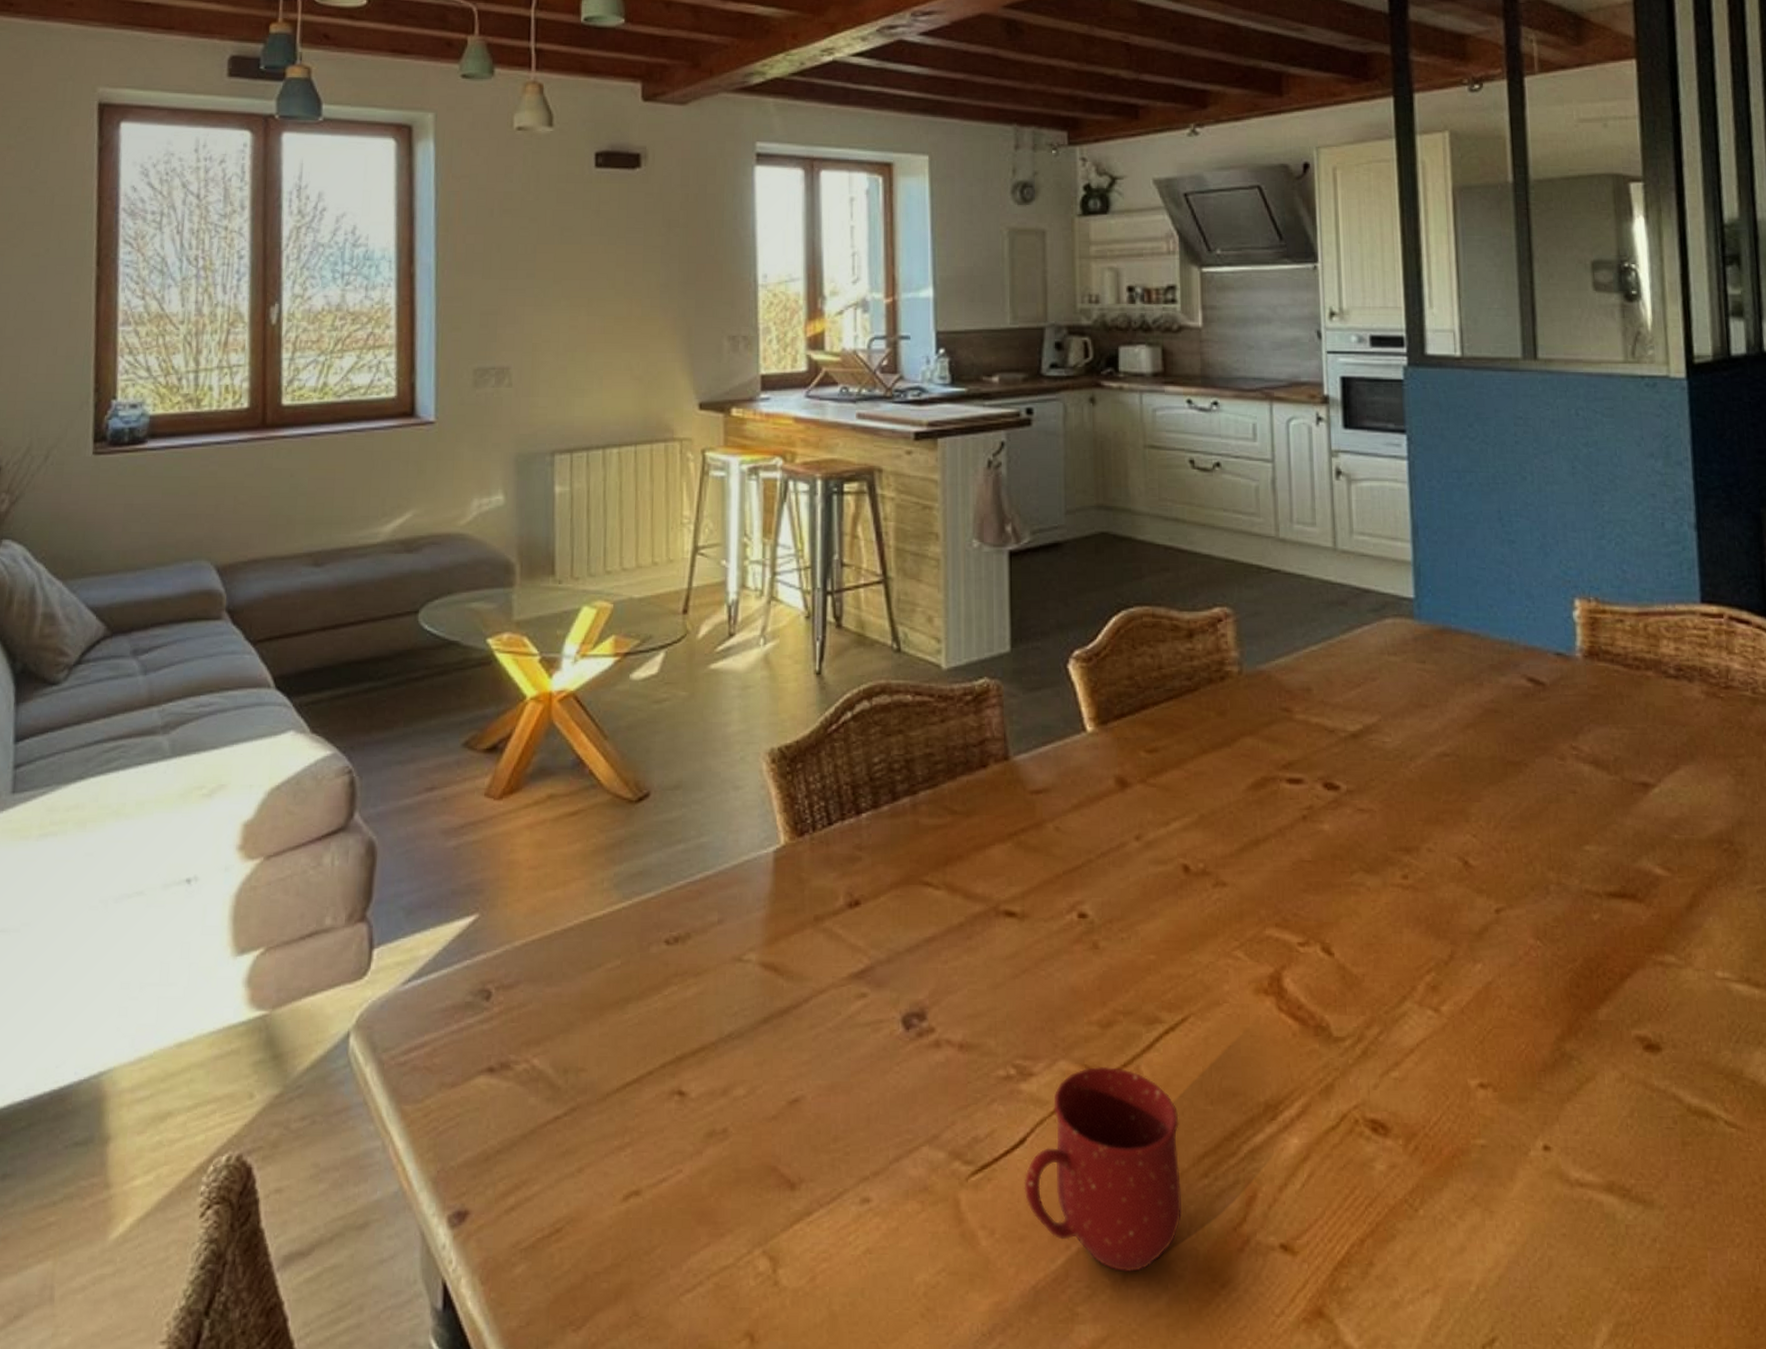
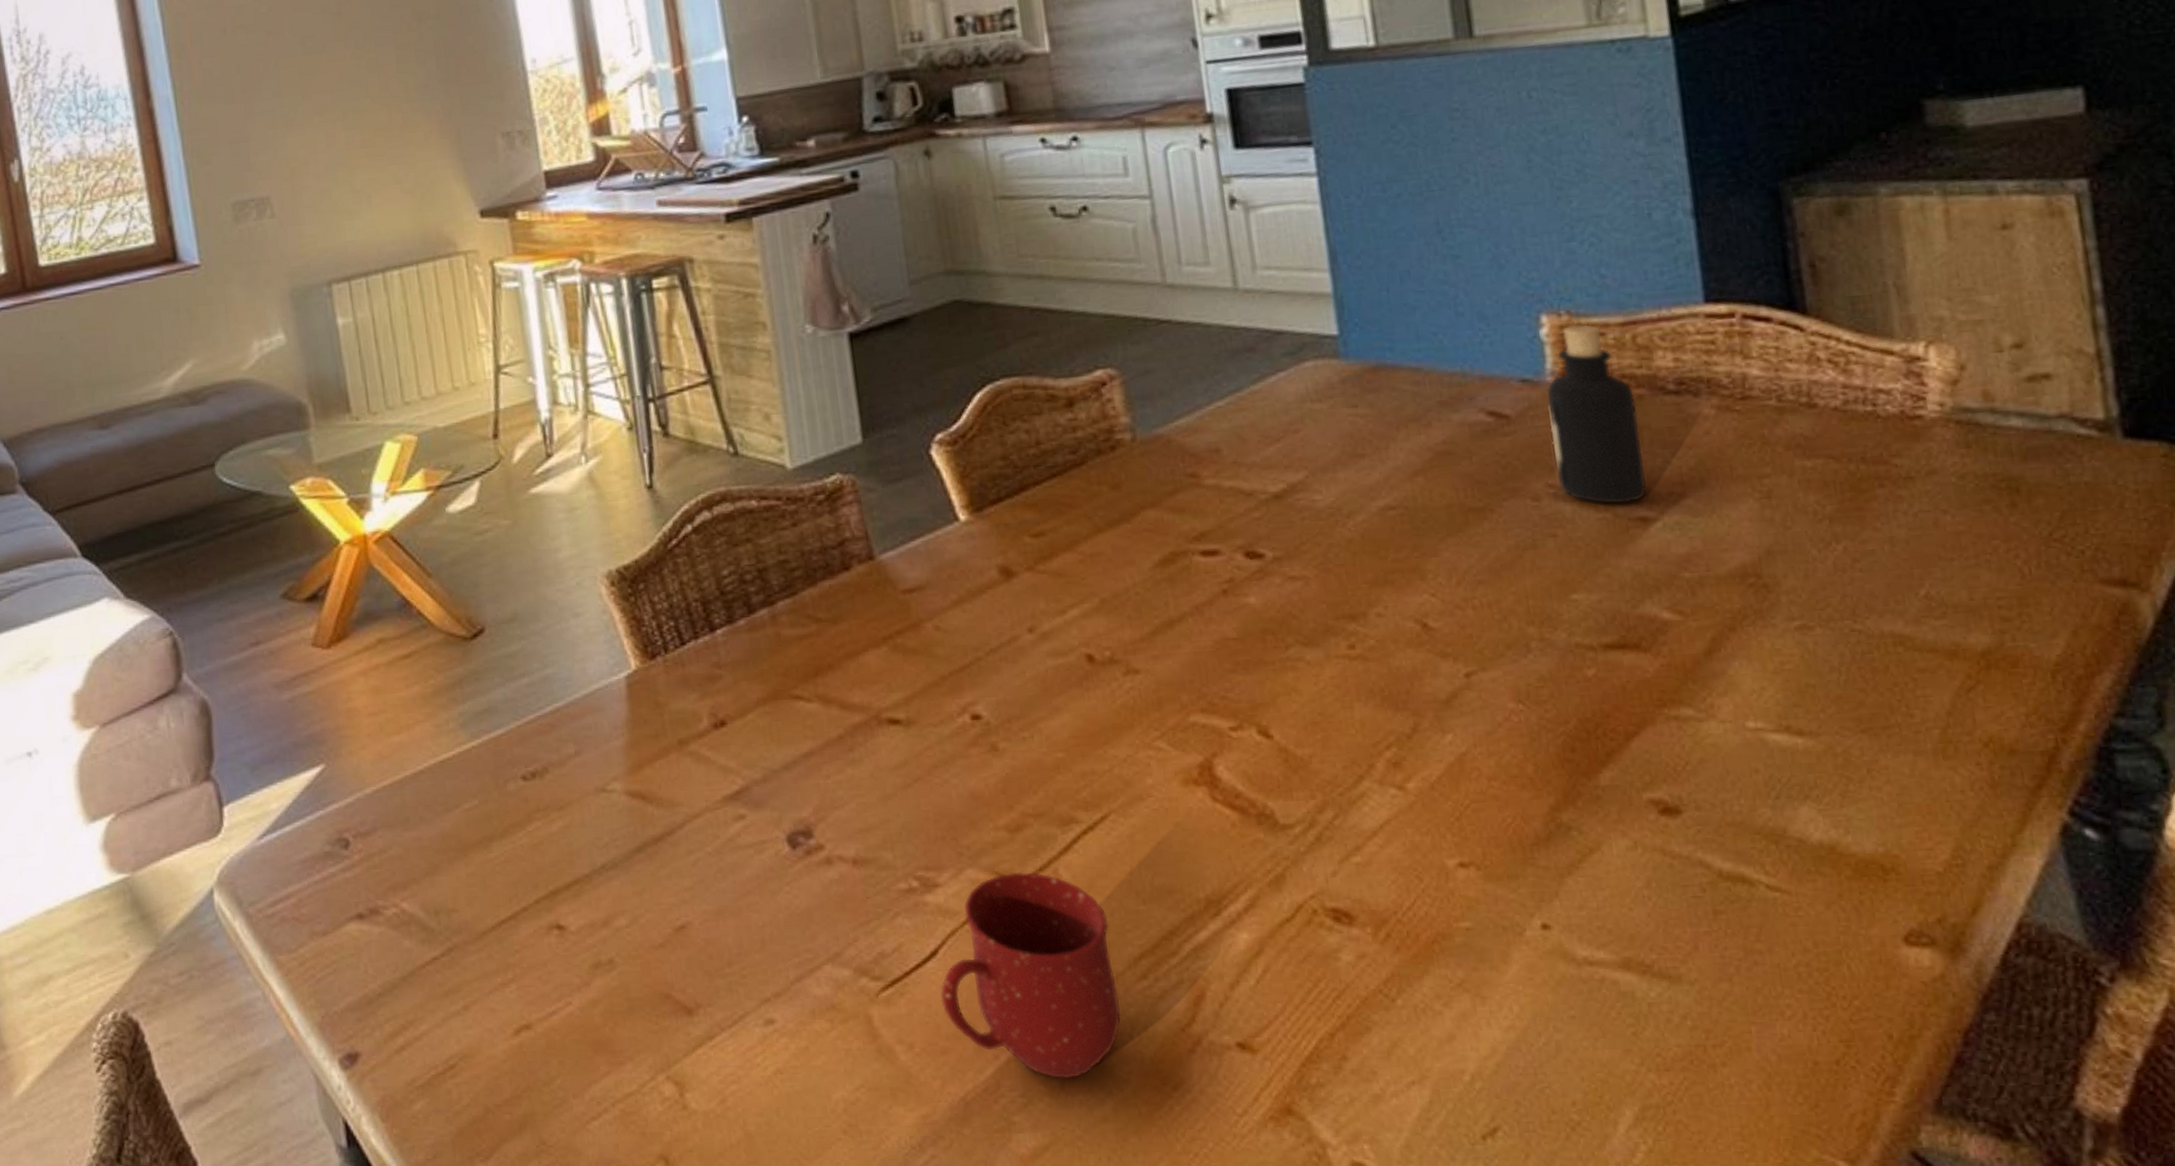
bottle: none [1575,610,1649,769] -> present [1546,324,1648,505]

